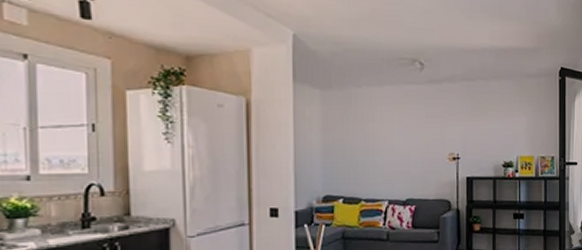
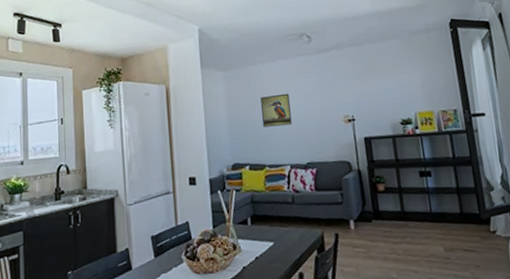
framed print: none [362,123,394,158] -> present [261,93,292,127]

